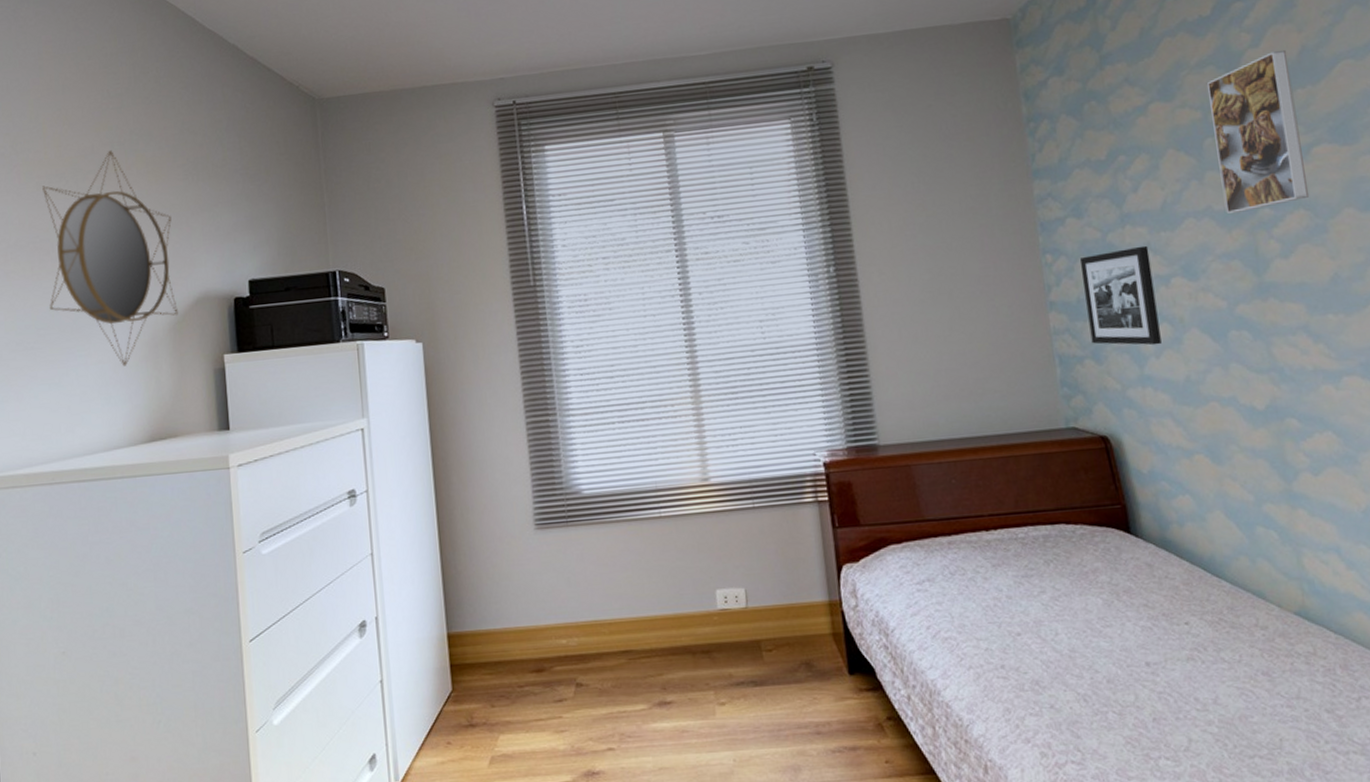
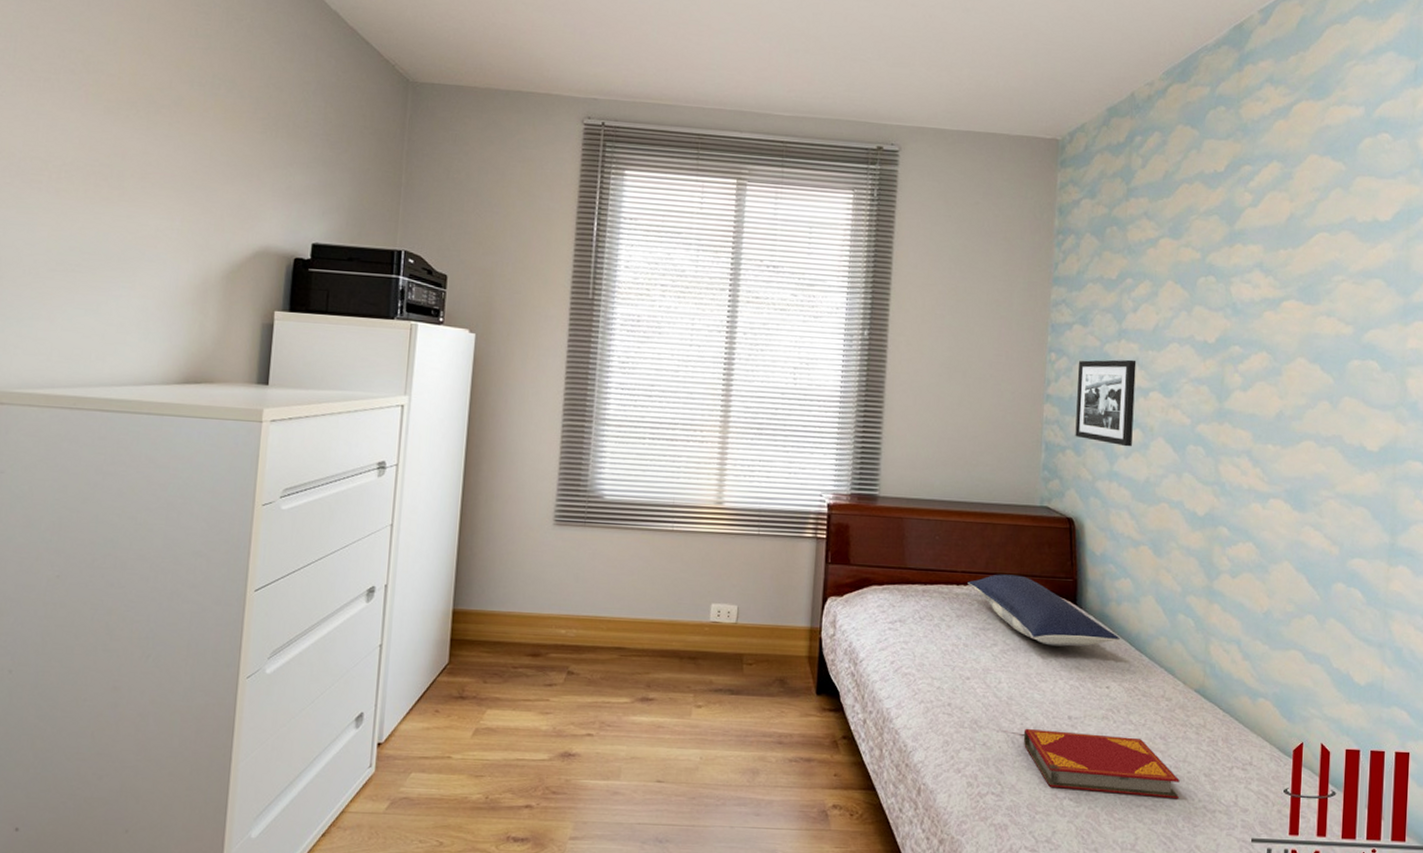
home mirror: present [42,150,178,366] -> none [99,89,243,305]
pillow: none [998,509,1191,585] -> present [967,574,1120,647]
hardback book: none [1095,677,1300,747] -> present [1023,728,1180,799]
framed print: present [1206,50,1310,214] -> none [1204,214,1278,346]

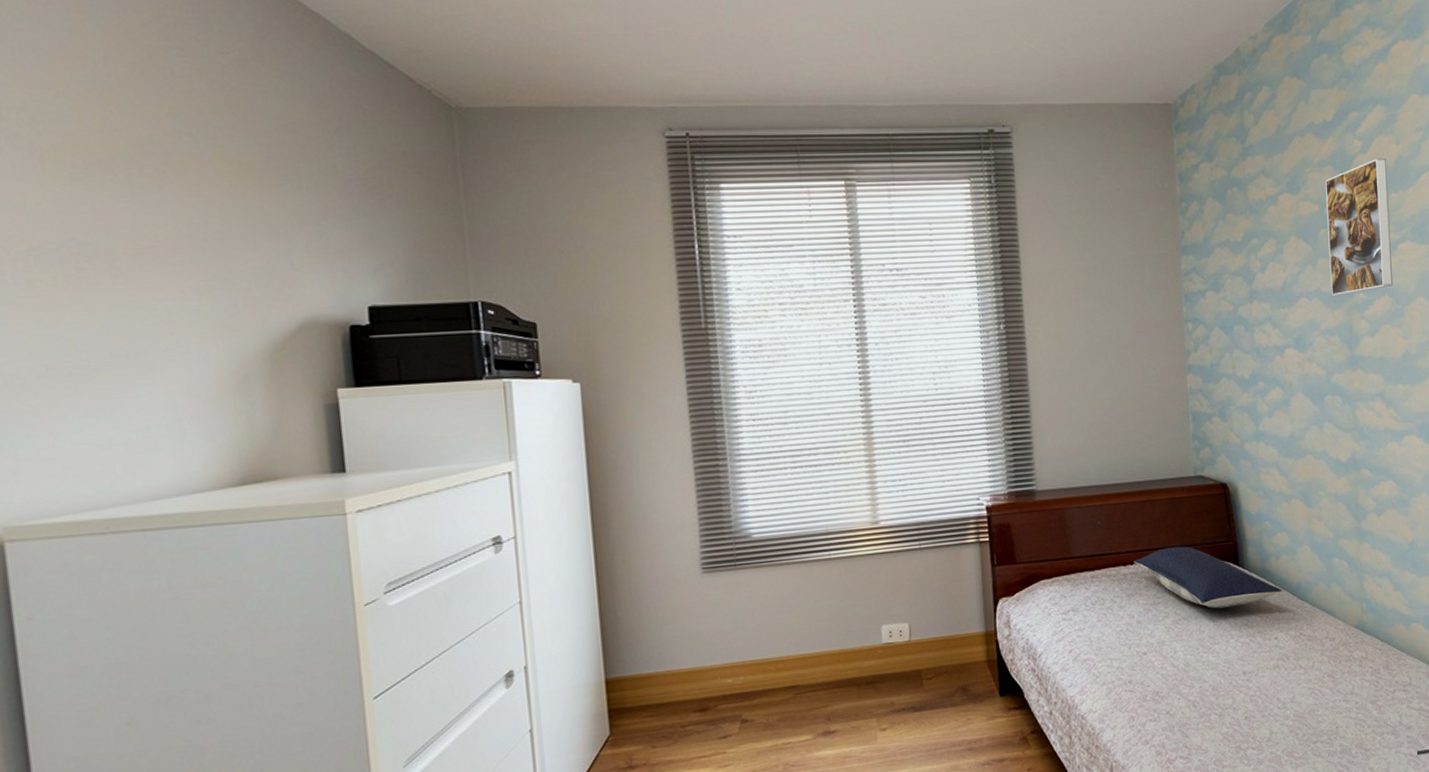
hardback book: present [1023,728,1180,799] -> none [1203,680,1350,741]
picture frame: present [1075,359,1137,447] -> none [1214,319,1274,406]
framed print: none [1204,214,1278,346] -> present [1324,159,1394,296]

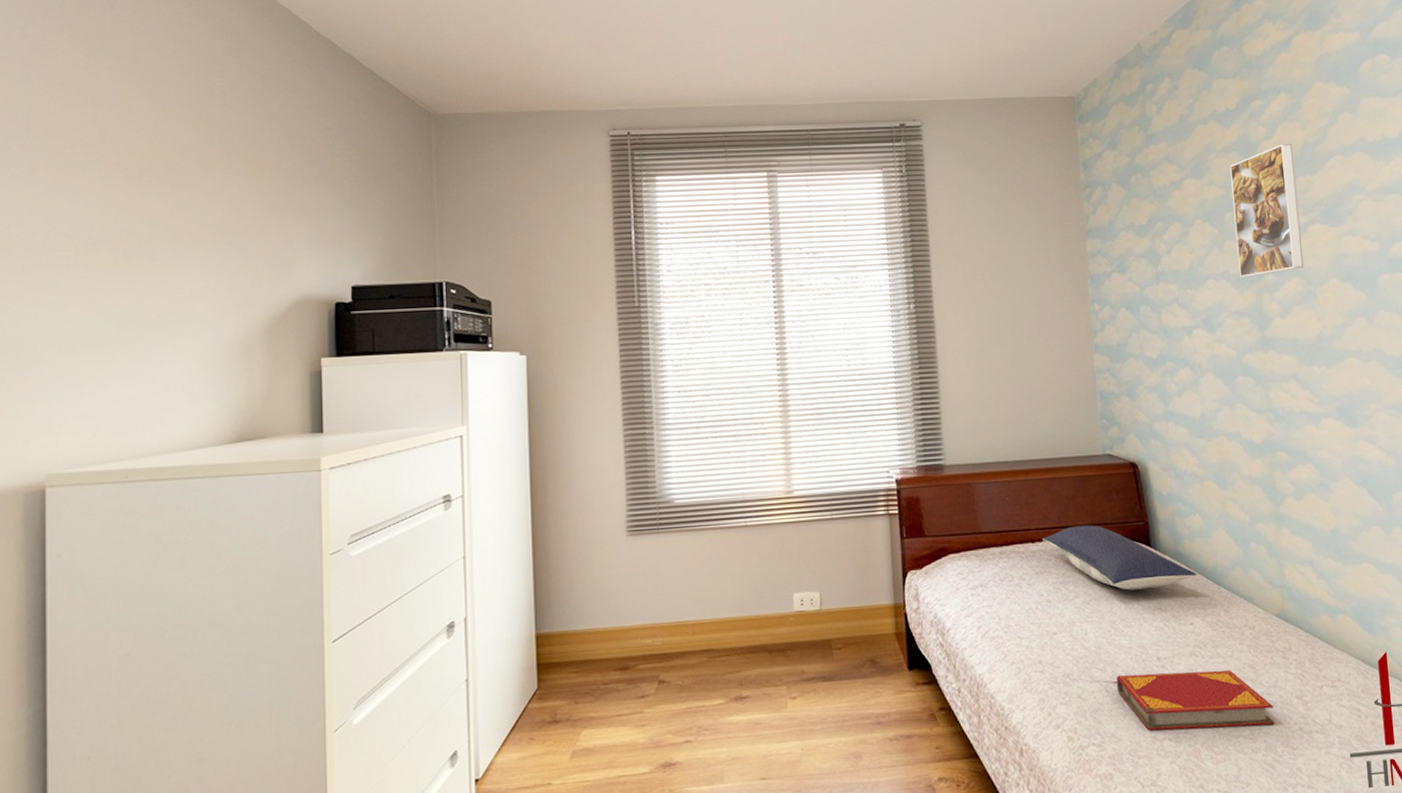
hardback book: none [1203,680,1350,741] -> present [1116,670,1275,731]

